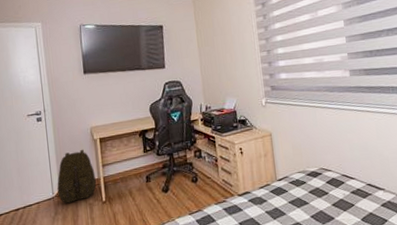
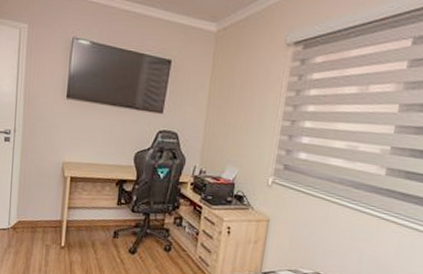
backpack: present [57,149,97,203] -> none [14,184,59,239]

